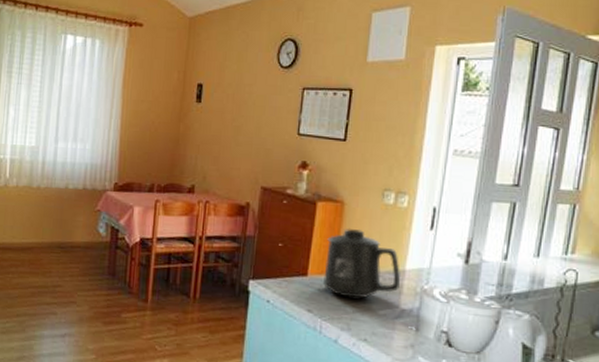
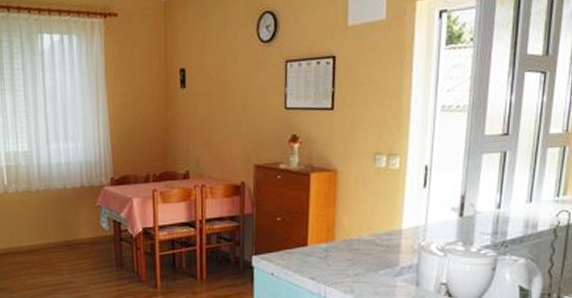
mug: present [323,228,400,299] -> none [323,195,397,262]

